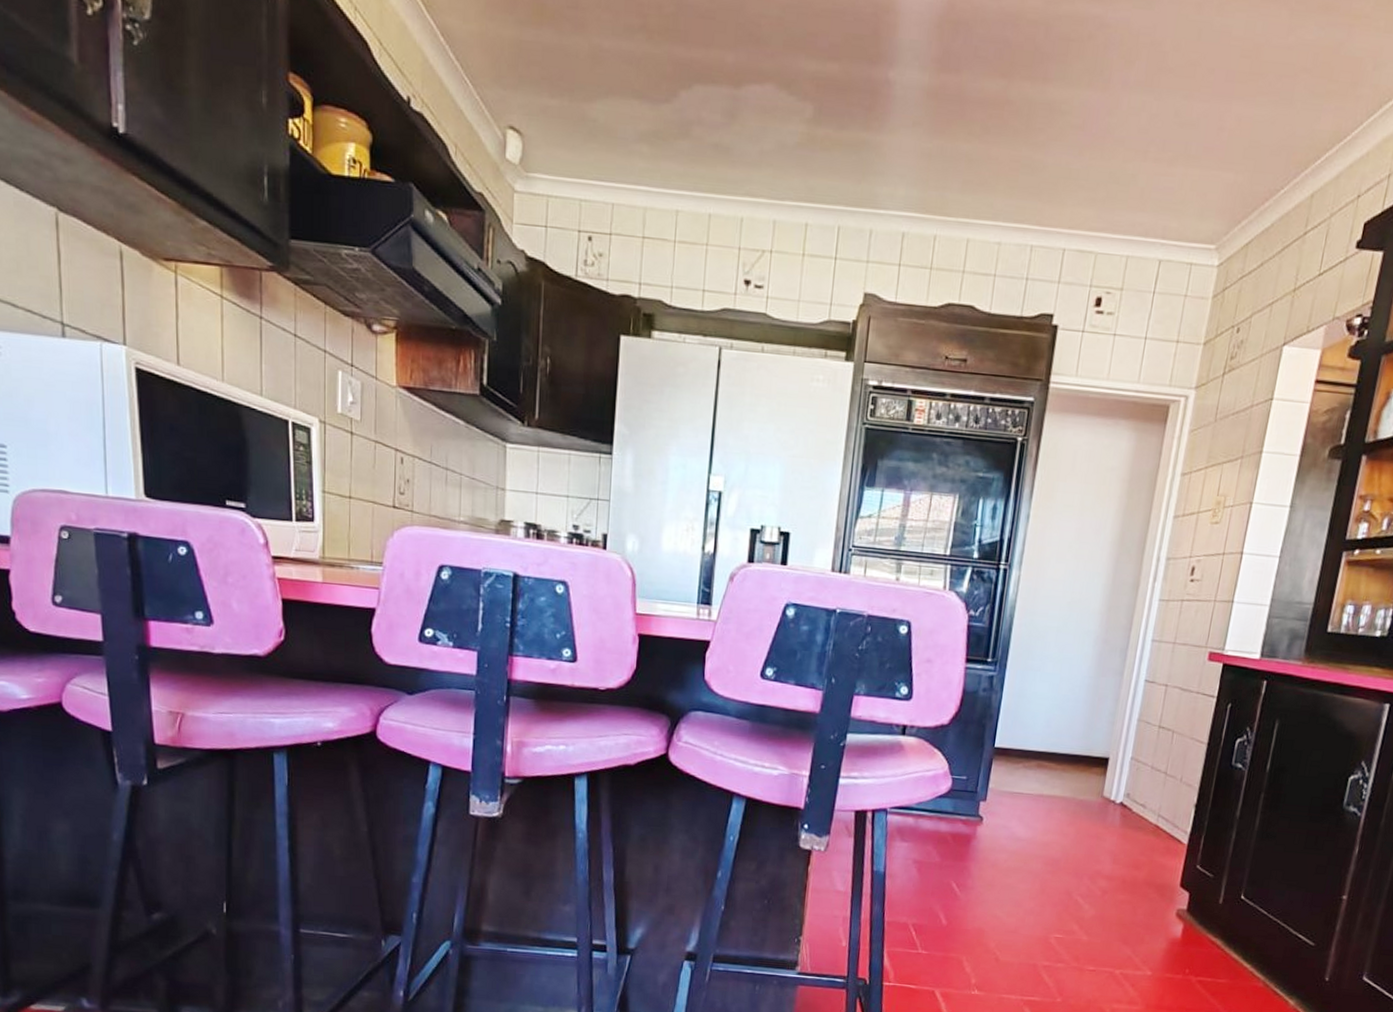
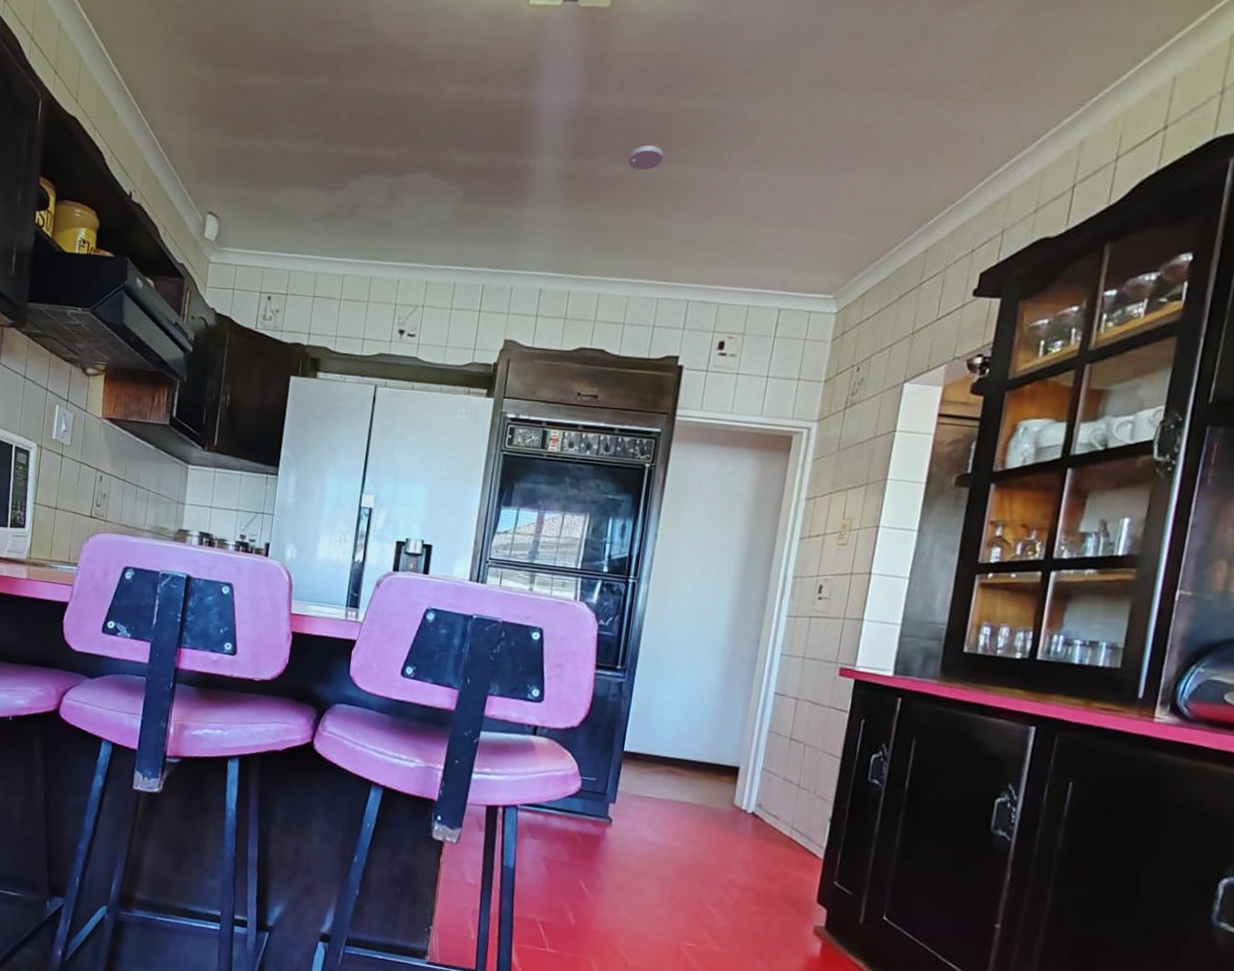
smoke detector: none [999,58,1039,90] -> present [628,145,664,170]

